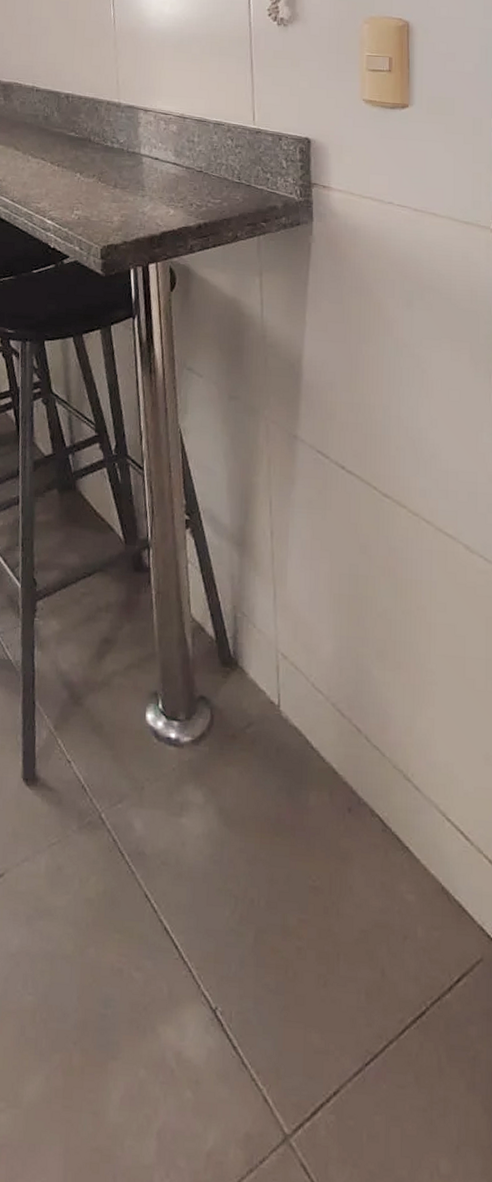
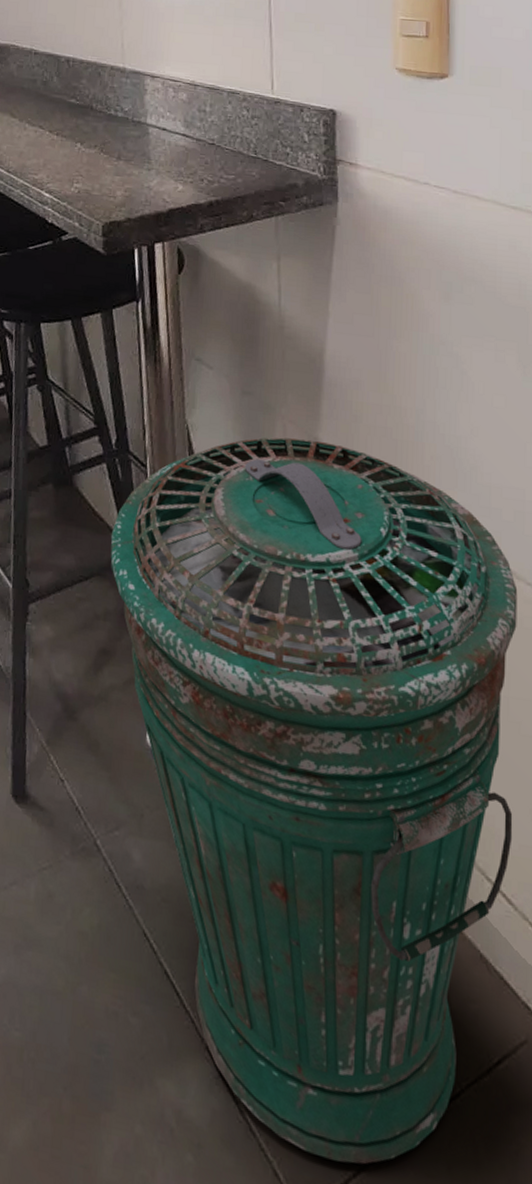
trash can: none [111,436,472,1084] -> present [110,437,518,1165]

